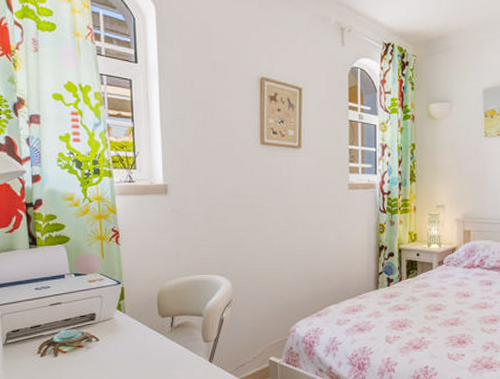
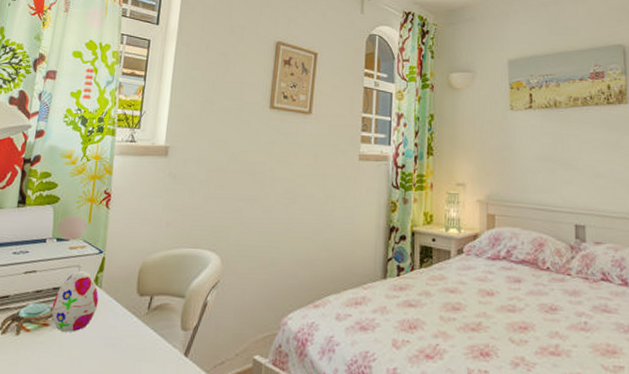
decorative egg: none [82,300,125,351] -> present [51,271,99,332]

